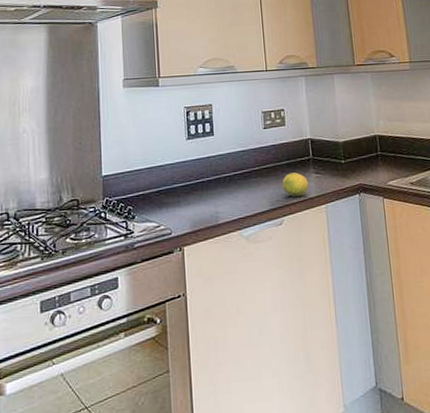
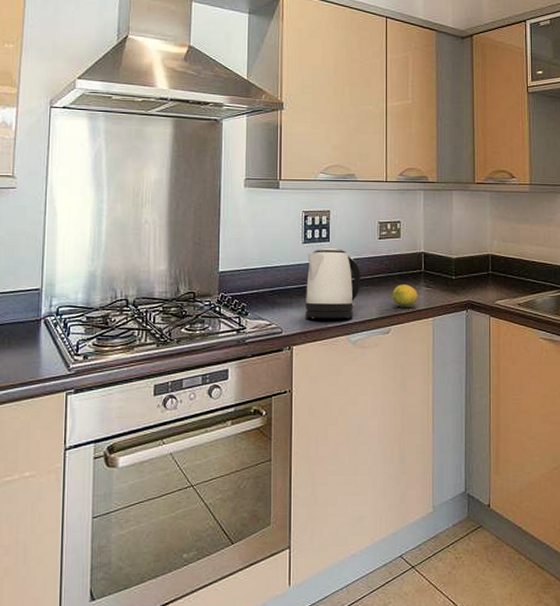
kettle: none [192,142,250,216] -> present [305,248,361,318]

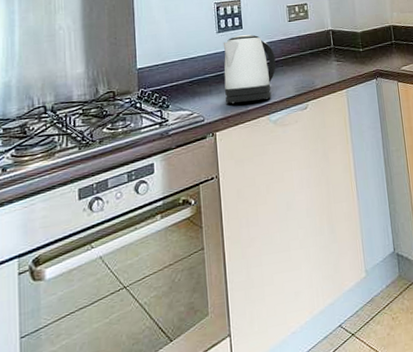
fruit: present [392,284,418,307] -> none [306,61,331,83]

